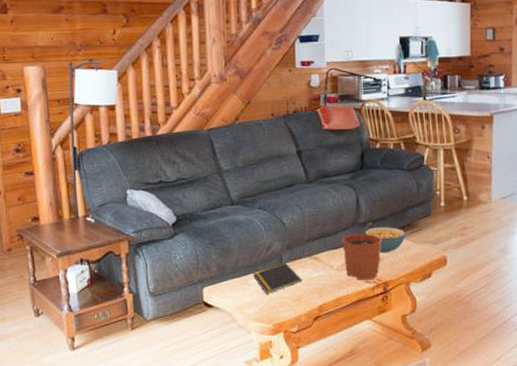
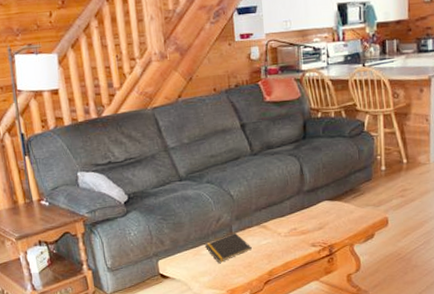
plant pot: present [342,221,382,280] -> none [288,188,326,245]
cereal bowl: present [365,227,405,253] -> none [310,193,348,218]

